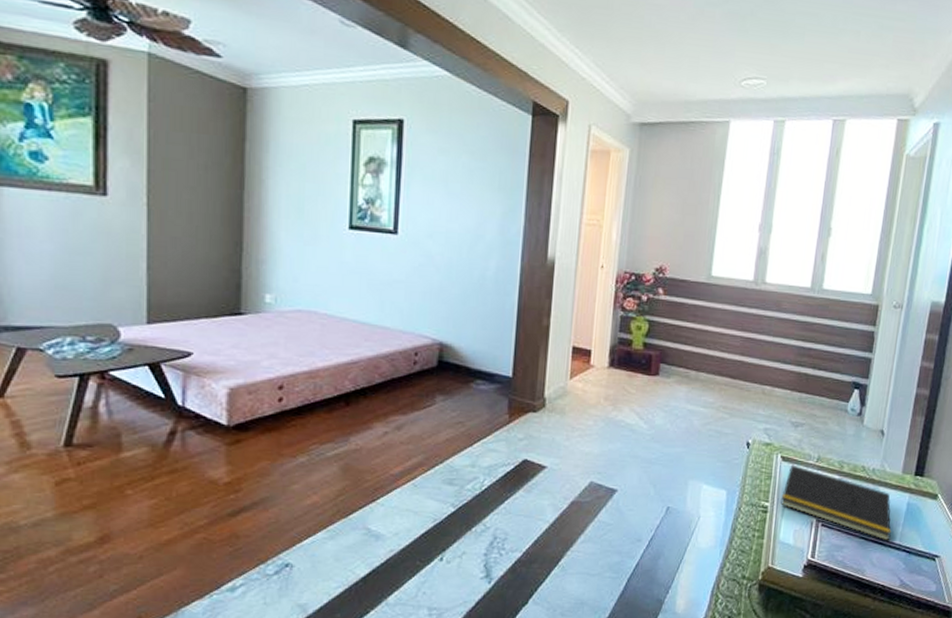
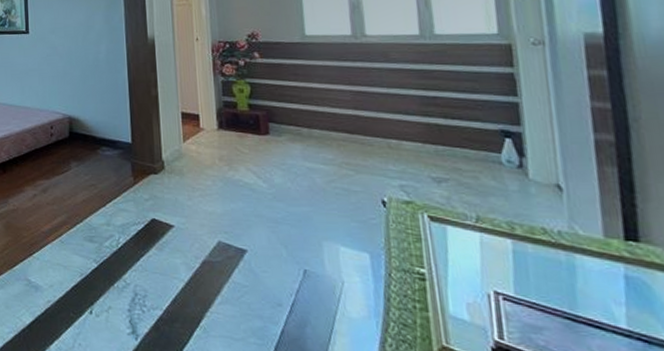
notepad: present [780,464,891,541] -> none [439,225,612,325]

